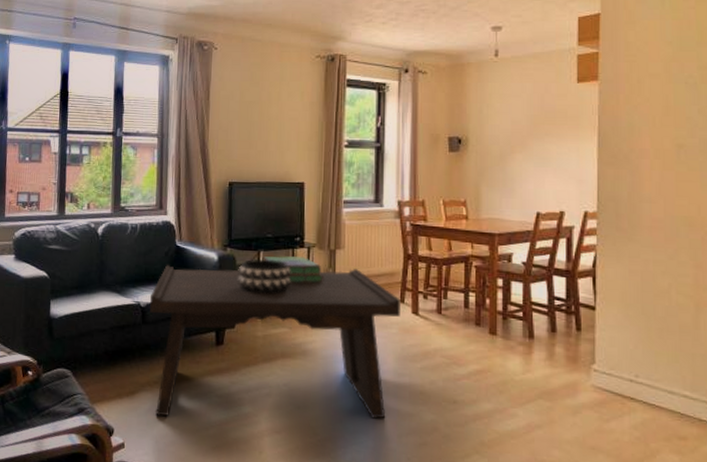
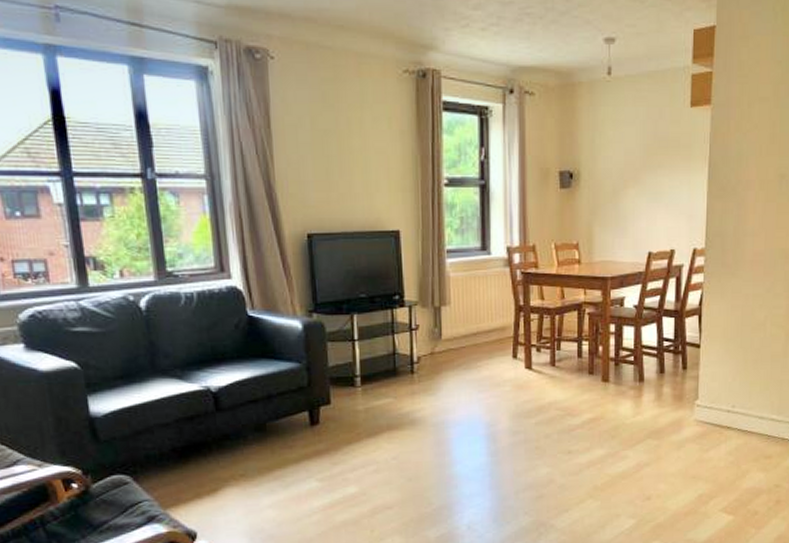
coffee table: present [150,265,400,419] -> none [222,326,513,511]
decorative bowl: present [237,258,291,294] -> none [328,323,392,363]
stack of books: present [263,256,323,283] -> none [358,316,429,347]

